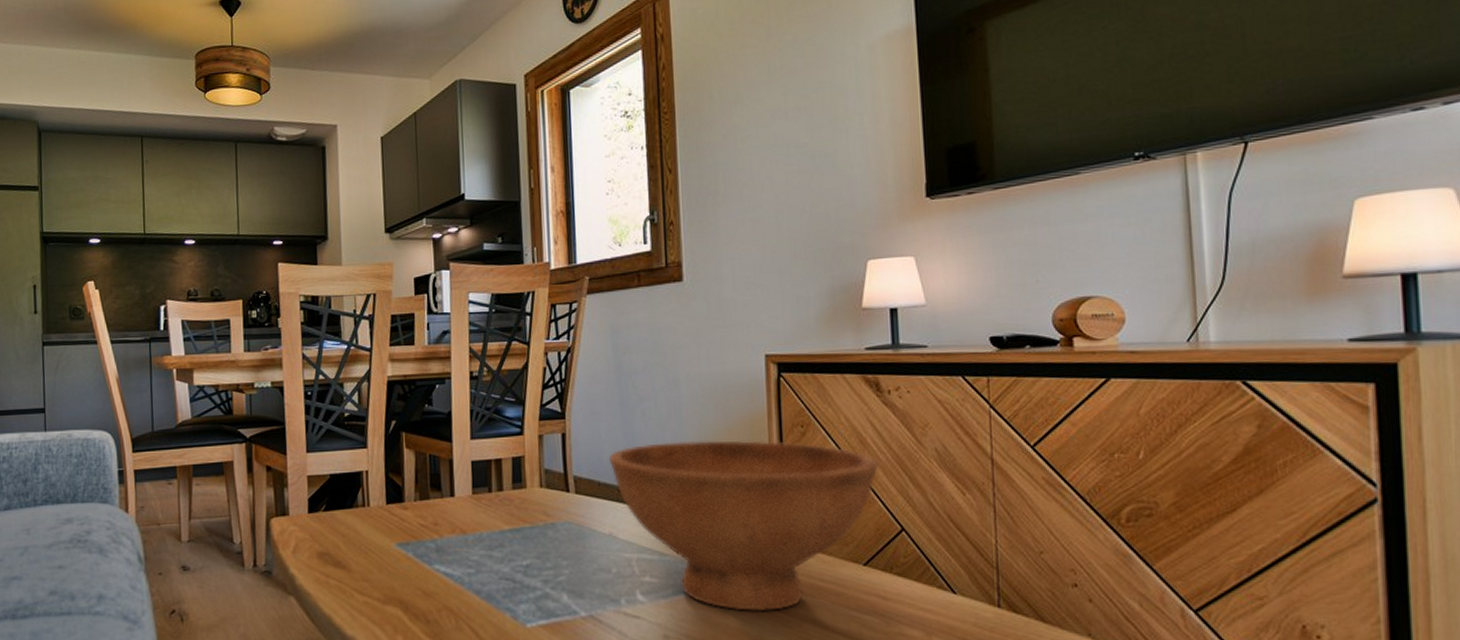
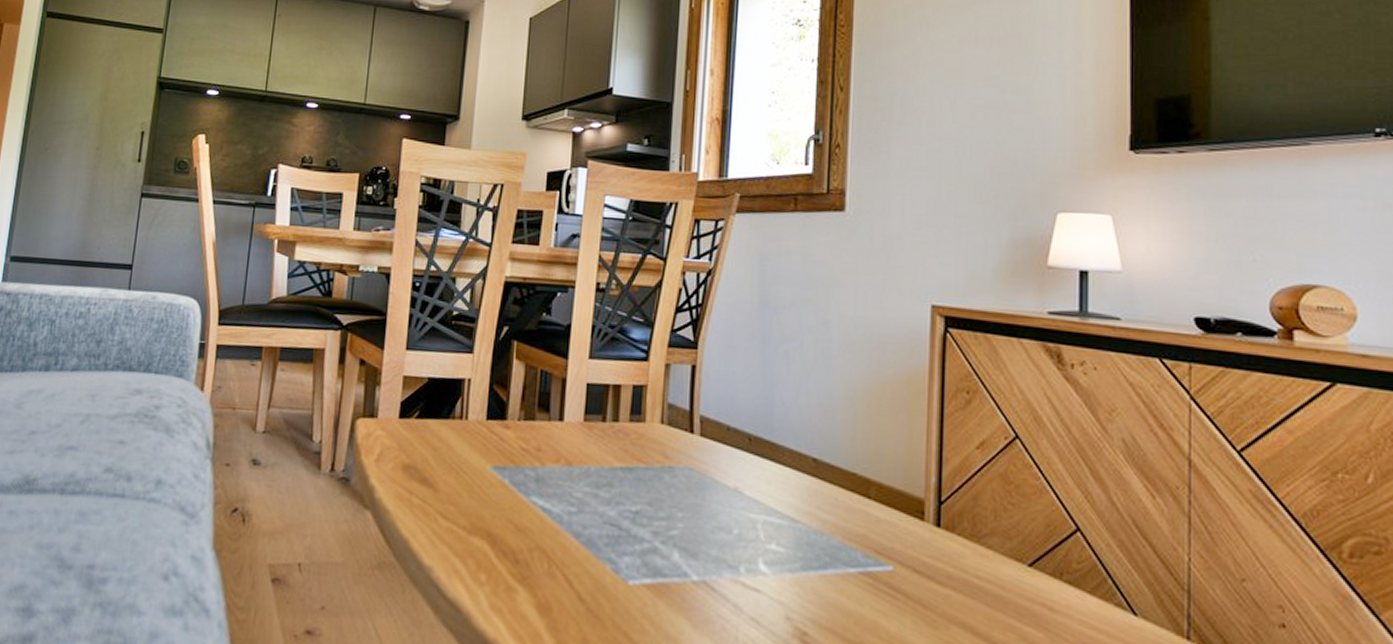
bowl: present [608,440,879,611] -> none [741,389,1054,606]

